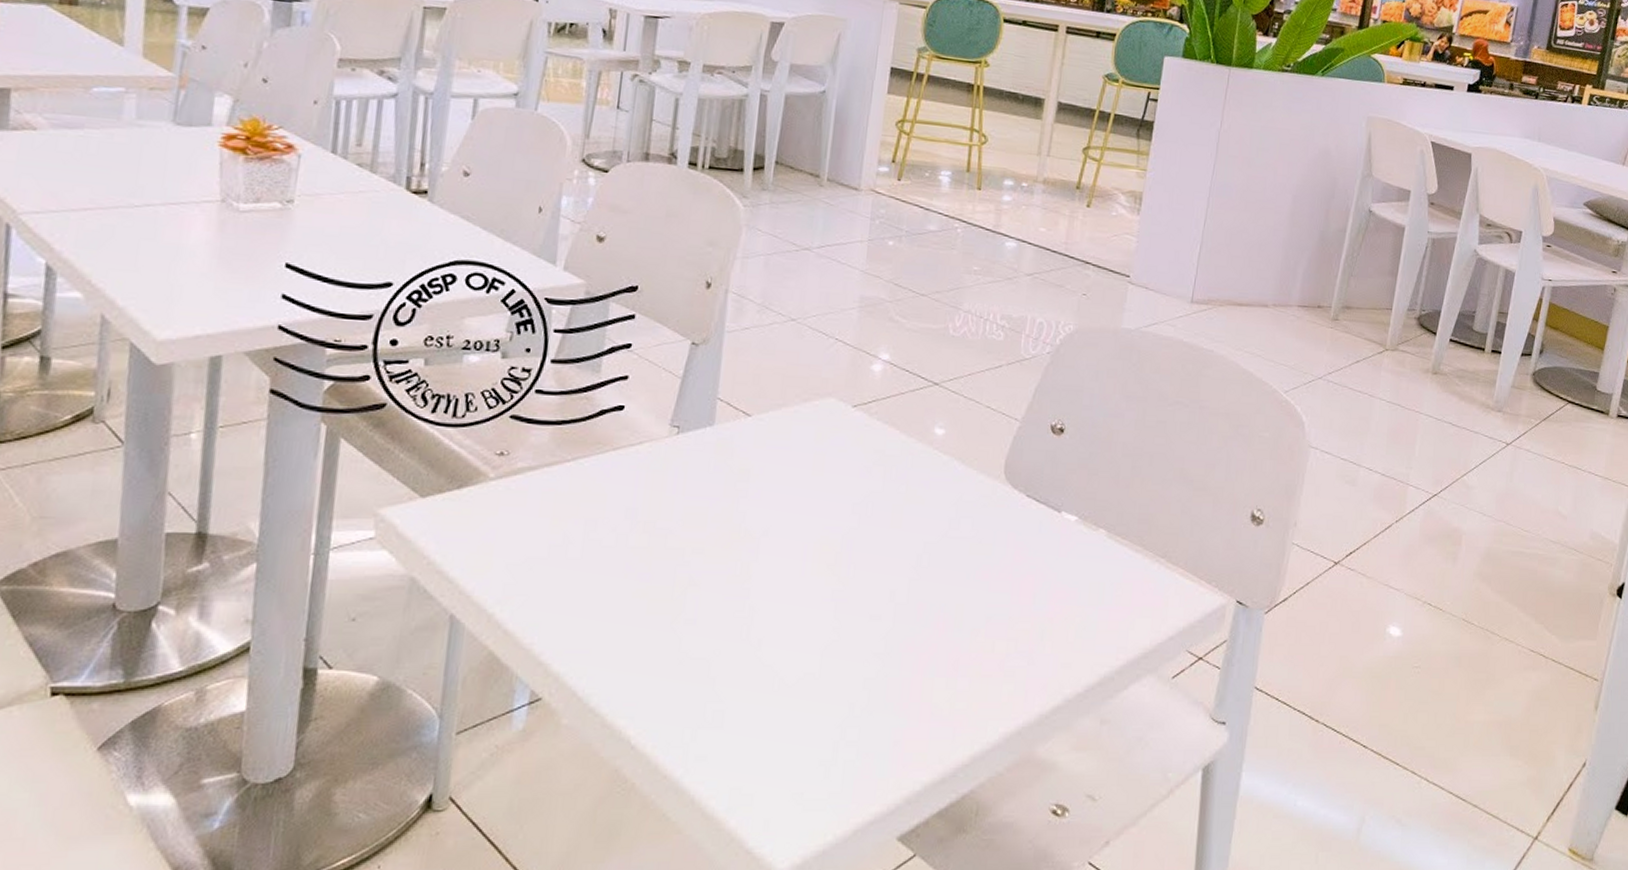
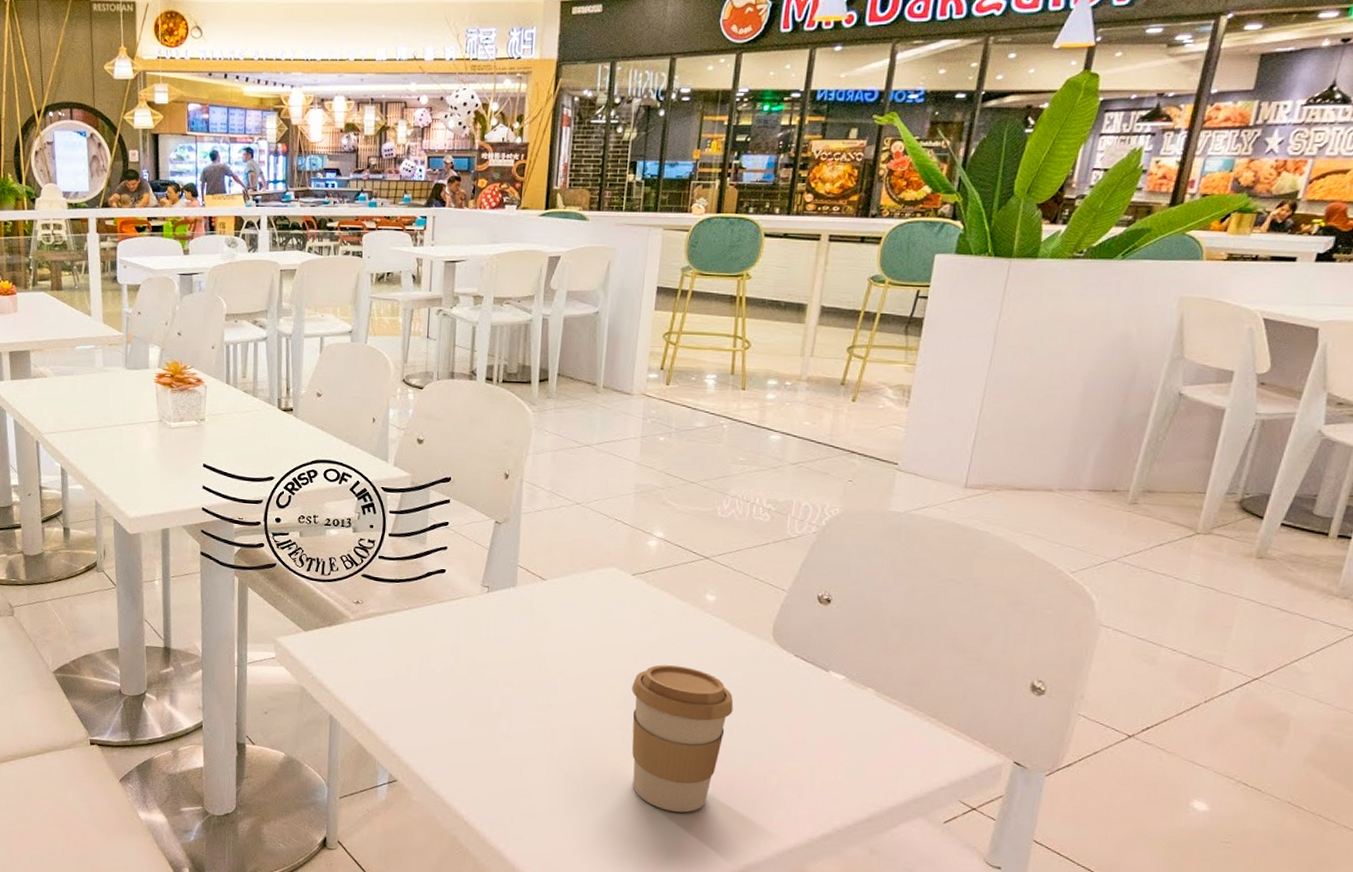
coffee cup: none [845,516,961,699] -> present [632,665,734,813]

